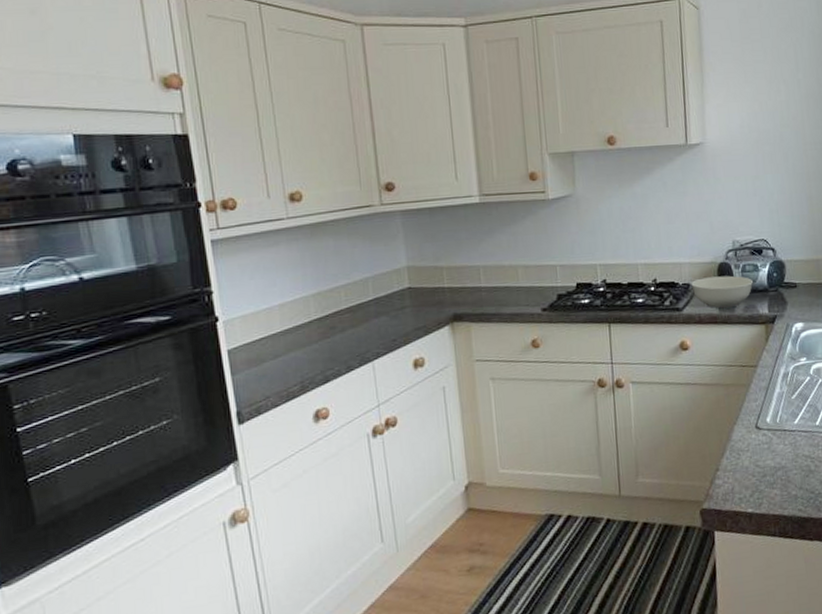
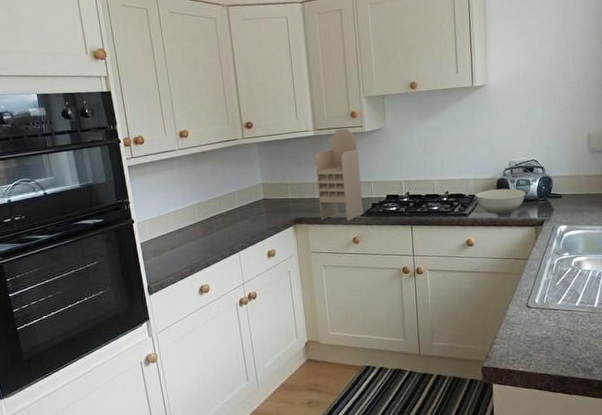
spice rack: none [480,194,546,319] -> present [314,128,364,222]

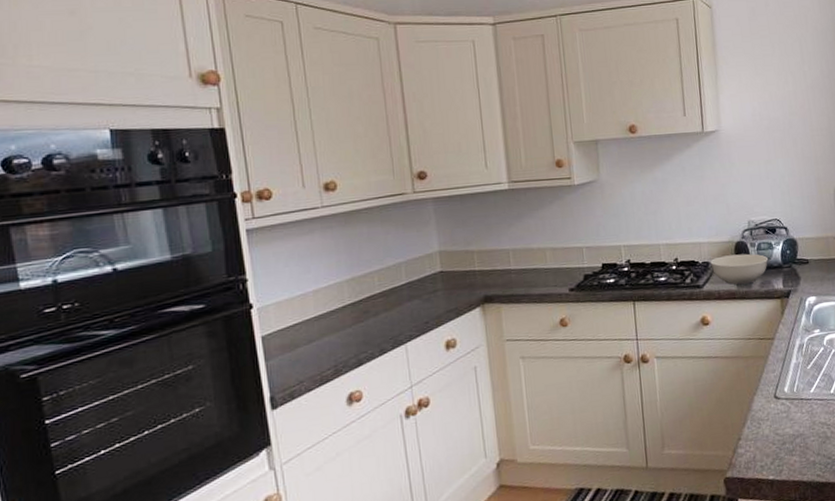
spice rack: present [314,128,364,222] -> none [509,180,574,299]

